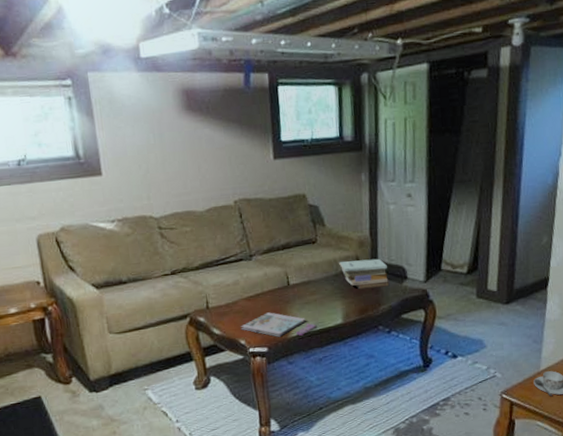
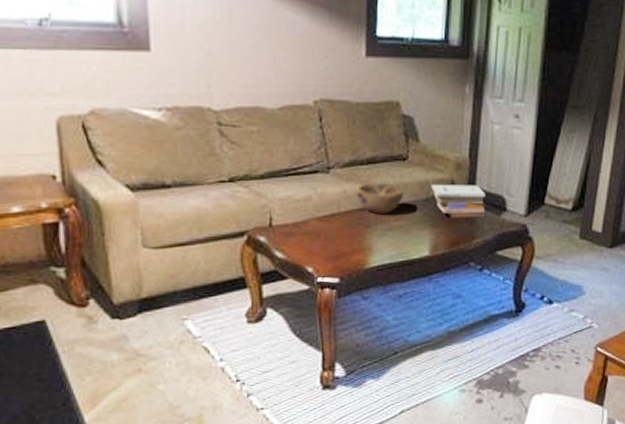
magazine: present [240,312,317,337] -> none [309,237,399,267]
decorative bowl: none [275,264,316,291] -> present [356,183,403,214]

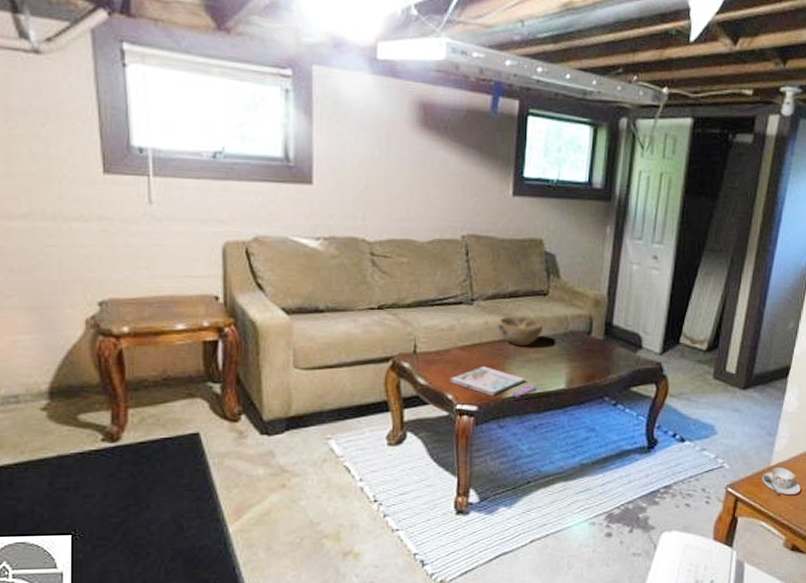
magazine: none [309,237,399,267] -> present [449,366,536,397]
books: present [431,184,486,219] -> none [570,319,622,354]

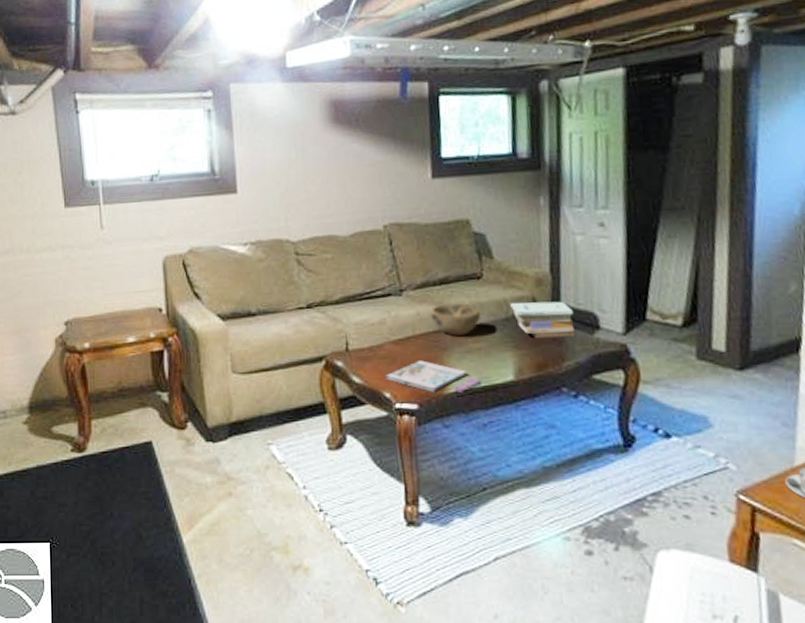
books: none [570,319,622,354] -> present [510,301,576,339]

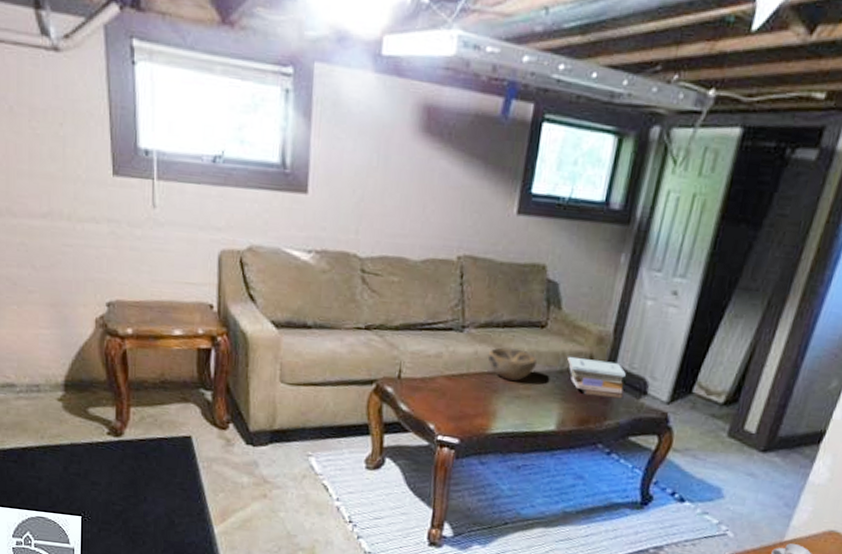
magazine: present [385,360,481,393] -> none [432,398,524,435]

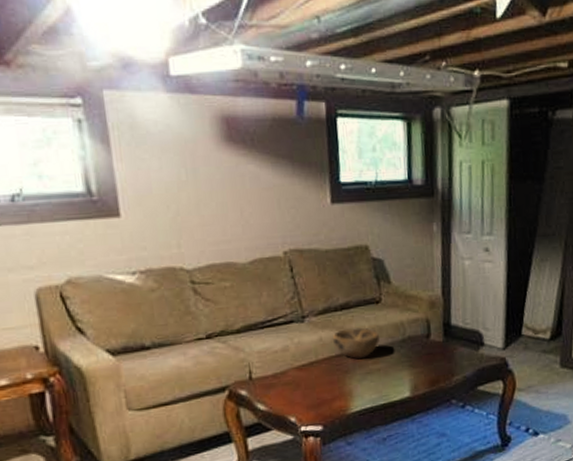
books: present [567,356,626,399] -> none [407,321,464,358]

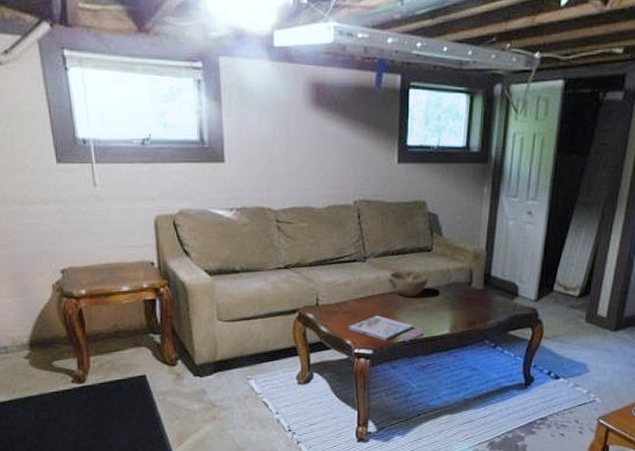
magazine: none [290,384,380,413] -> present [348,315,423,342]

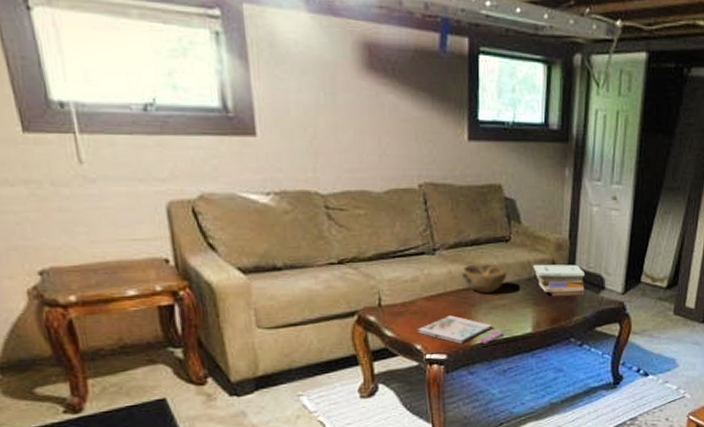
books: none [452,272,500,302] -> present [533,264,586,297]

